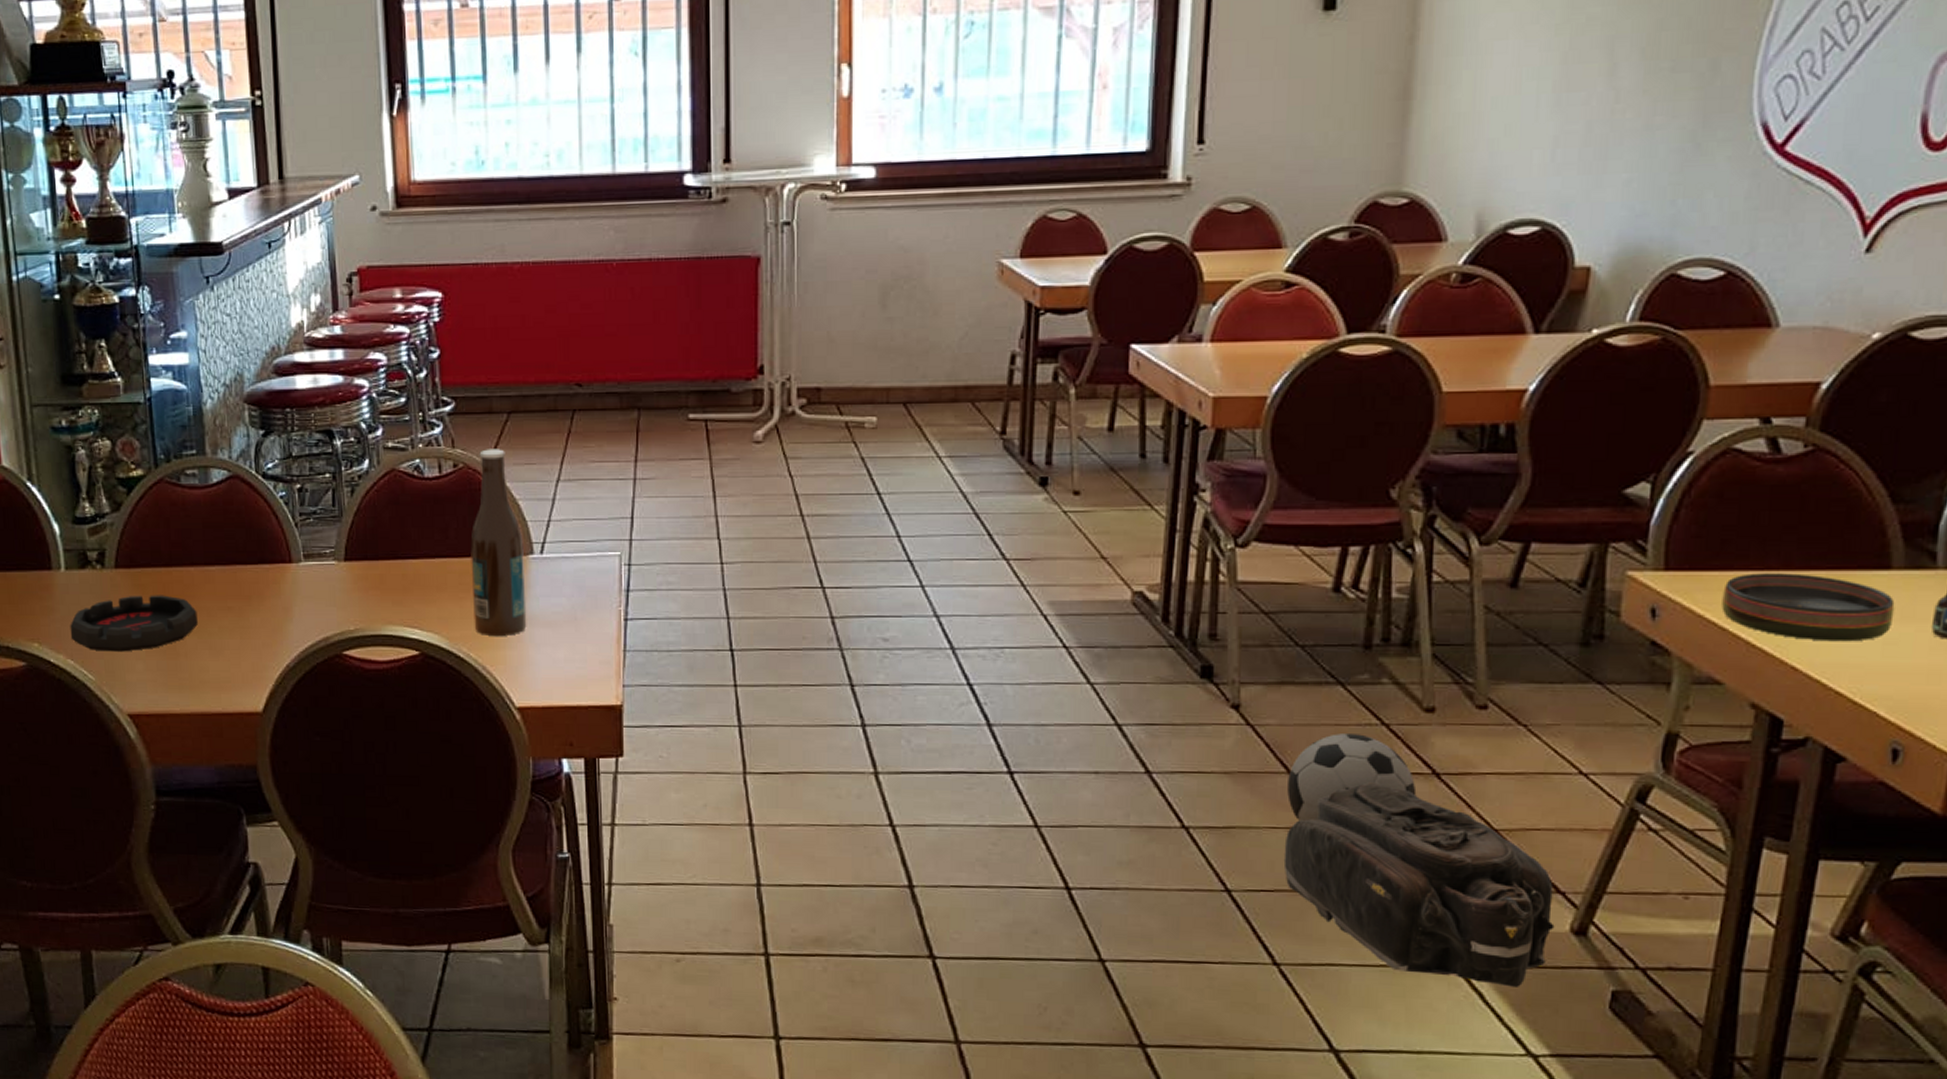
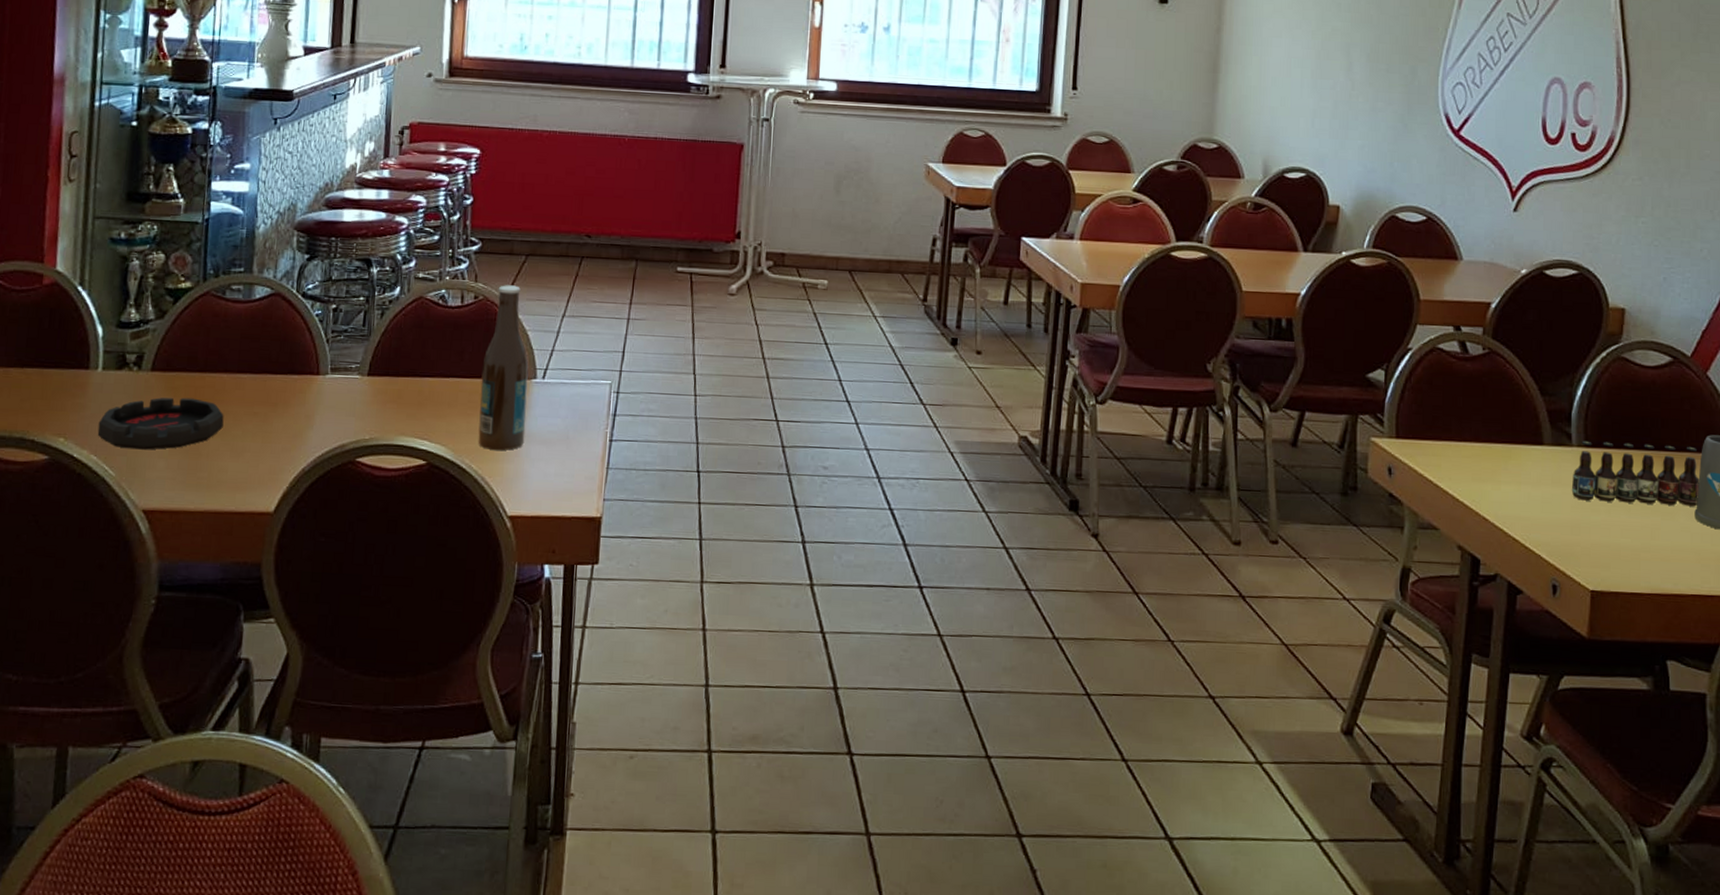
duffel bag: present [1283,782,1555,987] -> none [1130,602,1330,780]
soccer ball: present [1287,734,1417,822] -> none [1133,561,1228,635]
ashtray: present [1722,573,1895,642] -> none [1435,443,1547,500]

